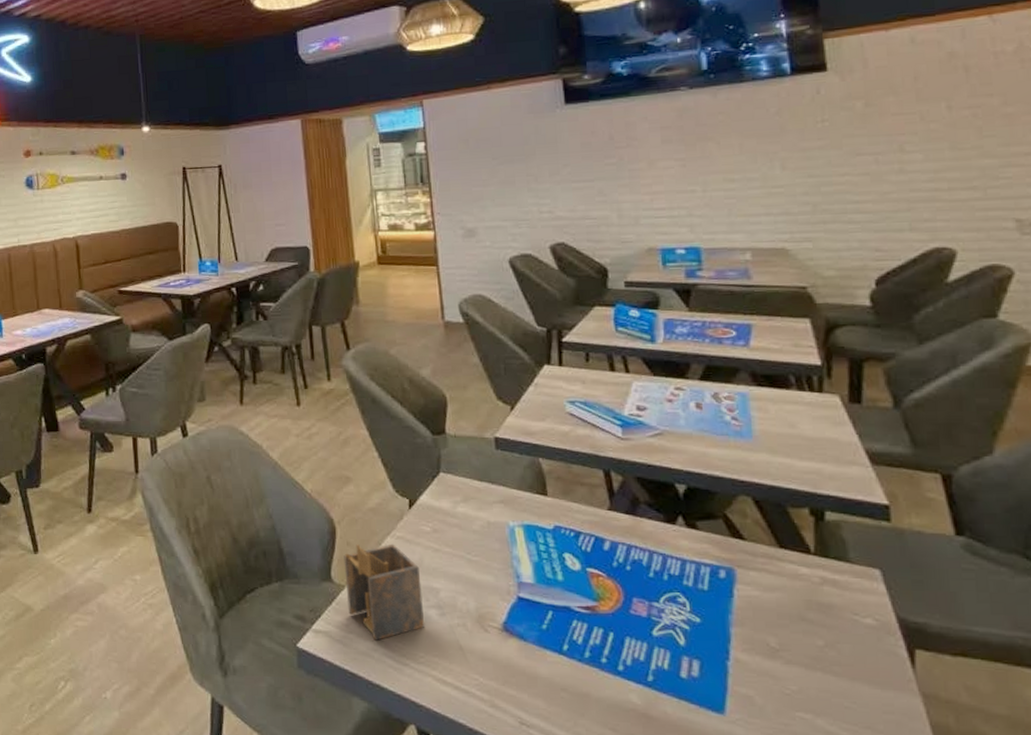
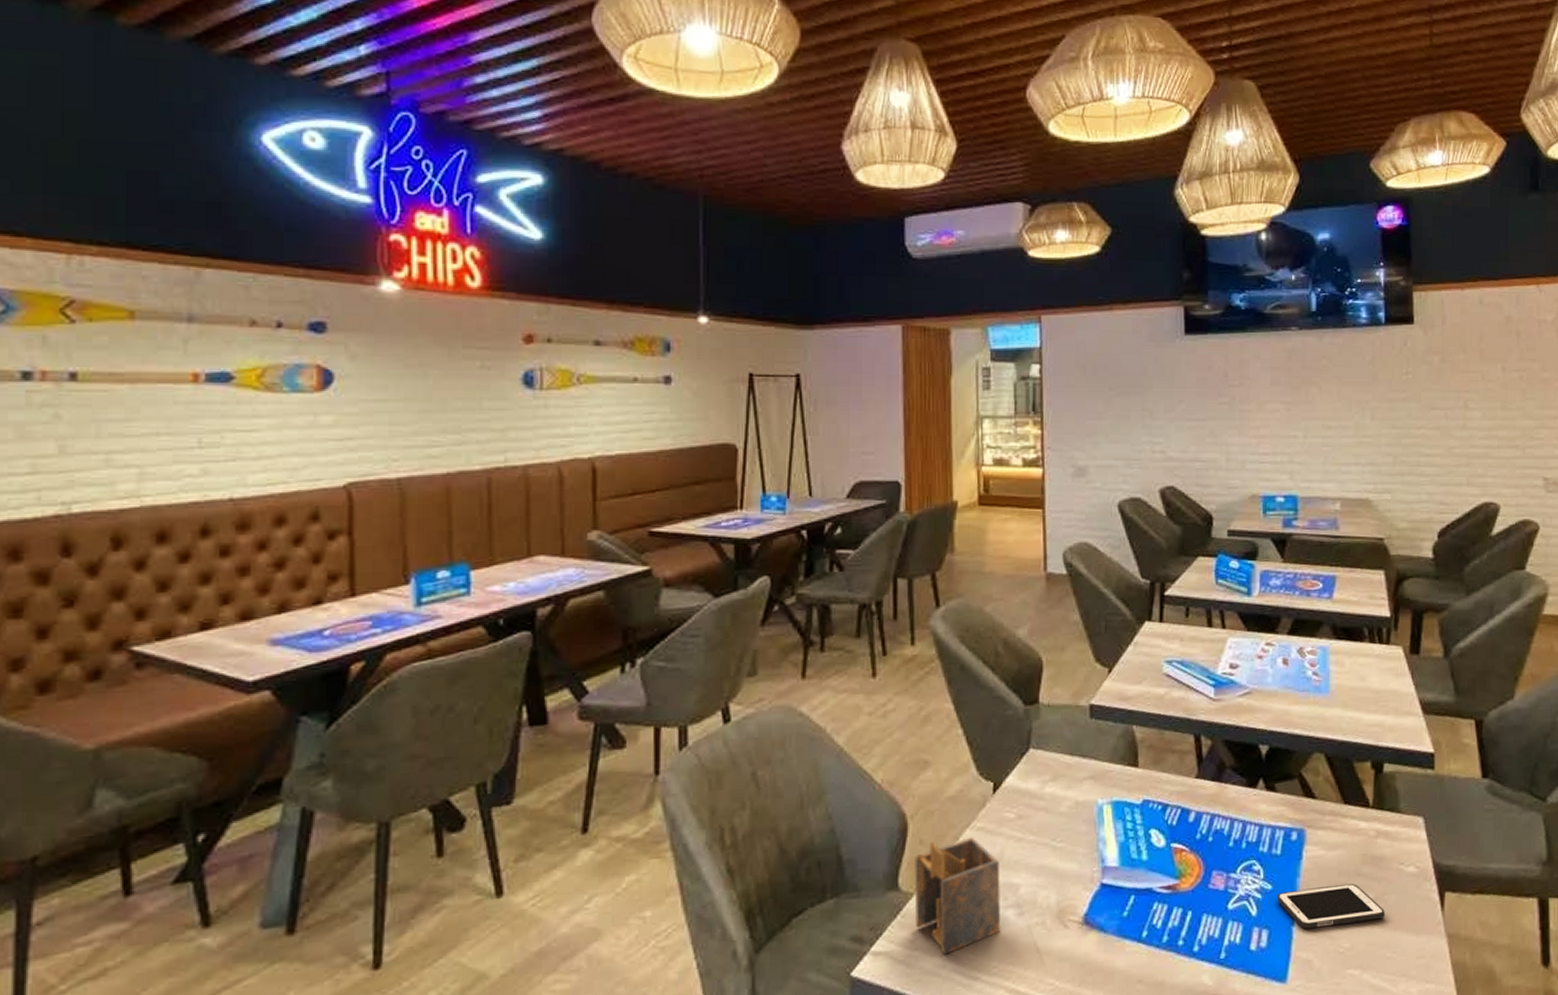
cell phone: none [707,626,838,667] -> present [1277,883,1384,929]

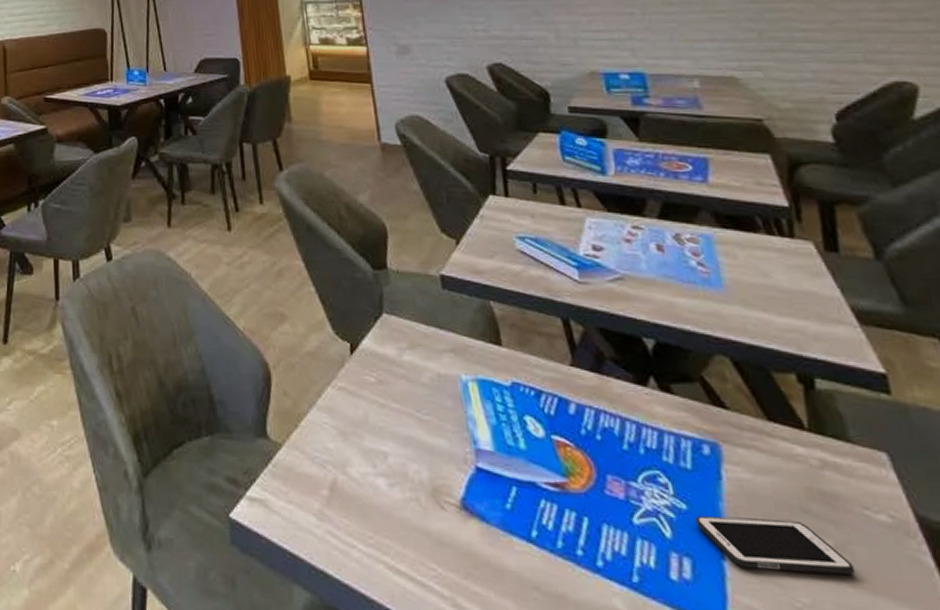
napkin holder: present [914,836,1001,955] -> none [280,394,373,514]

